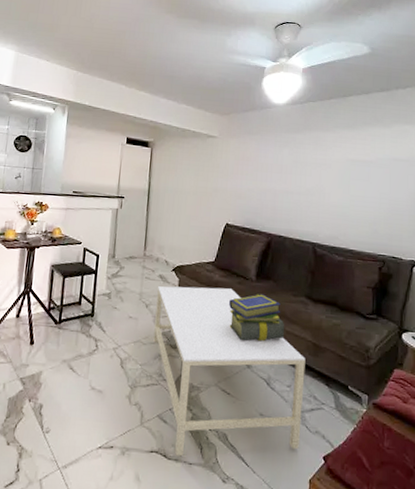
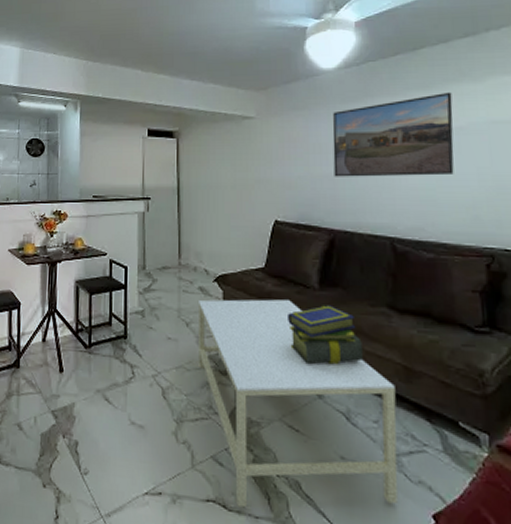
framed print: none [275,132,368,197] -> present [332,92,454,177]

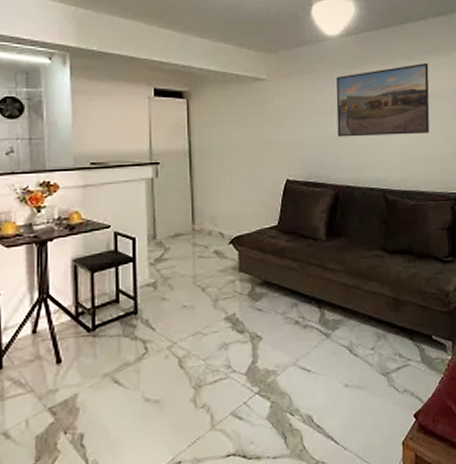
coffee table: present [198,299,398,508] -> none [215,253,389,454]
stack of books: present [286,305,364,365] -> none [298,254,363,310]

